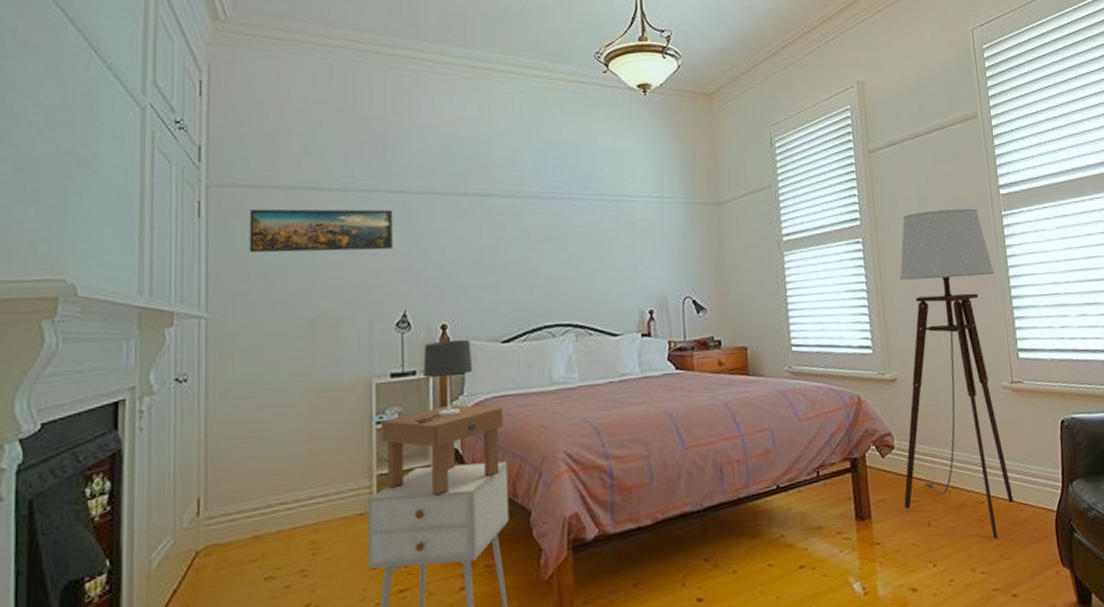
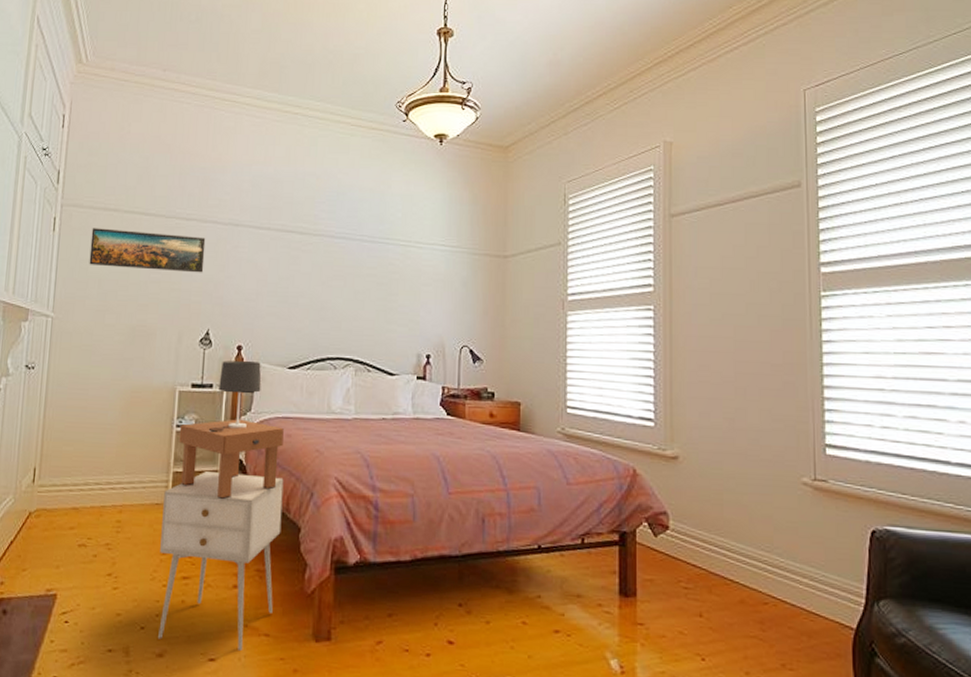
floor lamp: present [899,208,1013,540] -> none [675,283,806,646]

